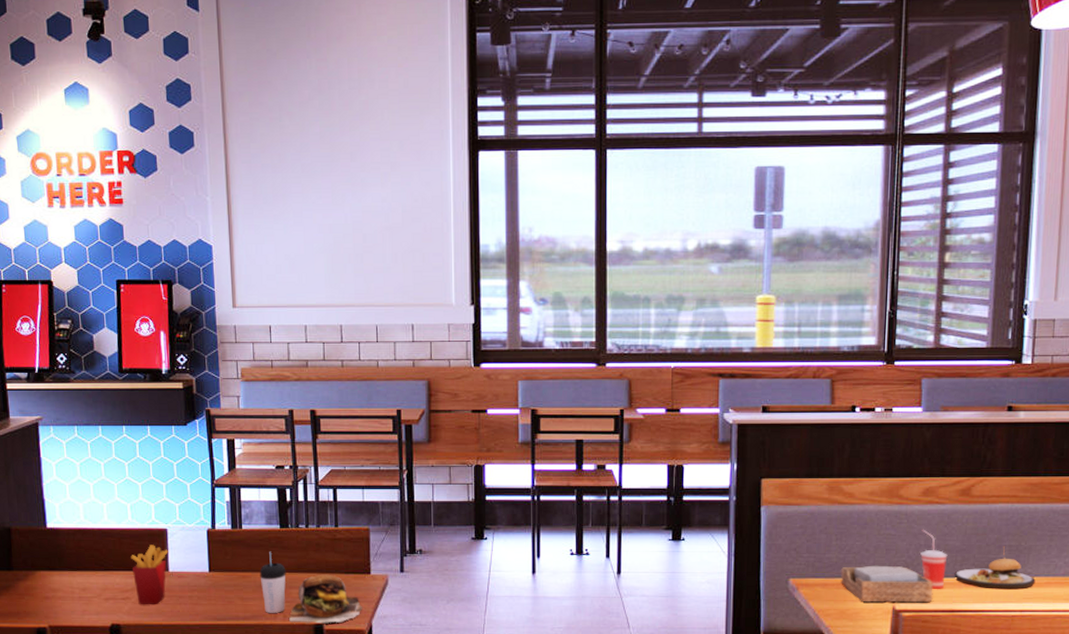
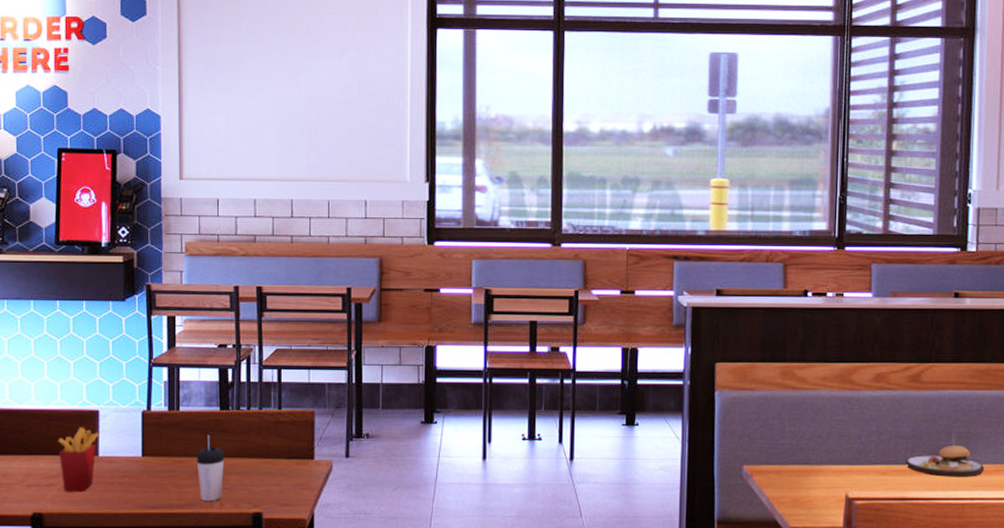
burger: present [288,574,363,626] -> none [225,459,305,515]
napkin holder: present [841,565,933,603] -> none [794,452,885,491]
beverage cup: present [920,529,948,590] -> none [872,415,899,478]

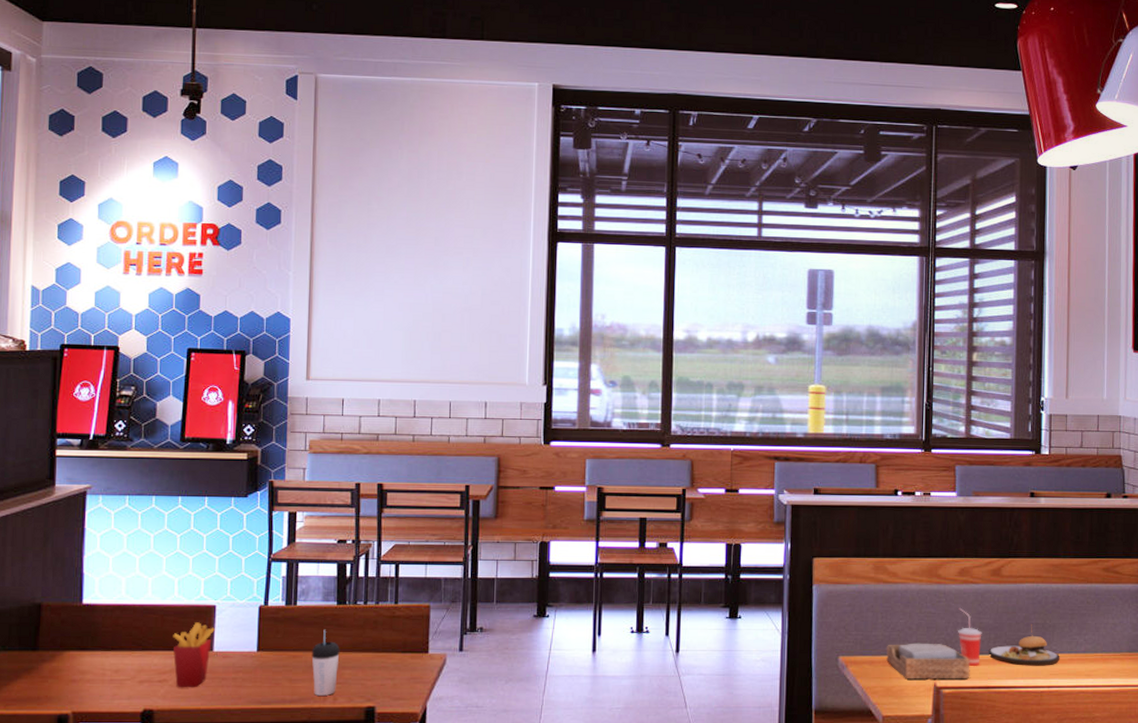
napkin holder: none [794,452,885,491] -> present [886,643,970,680]
beverage cup: none [872,415,899,478] -> present [958,607,982,667]

